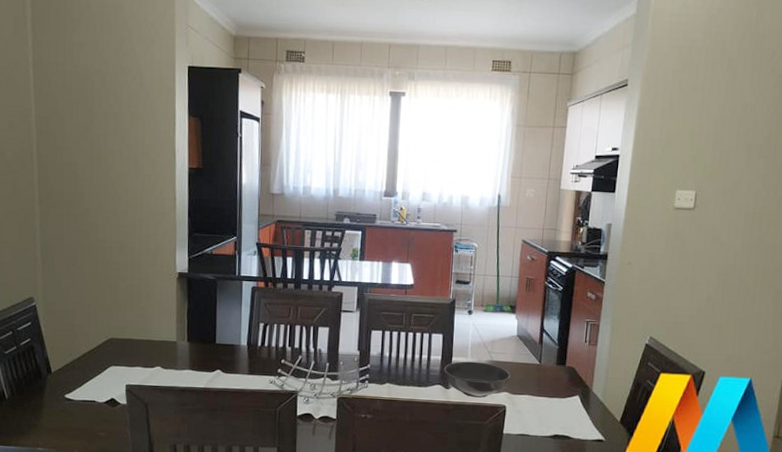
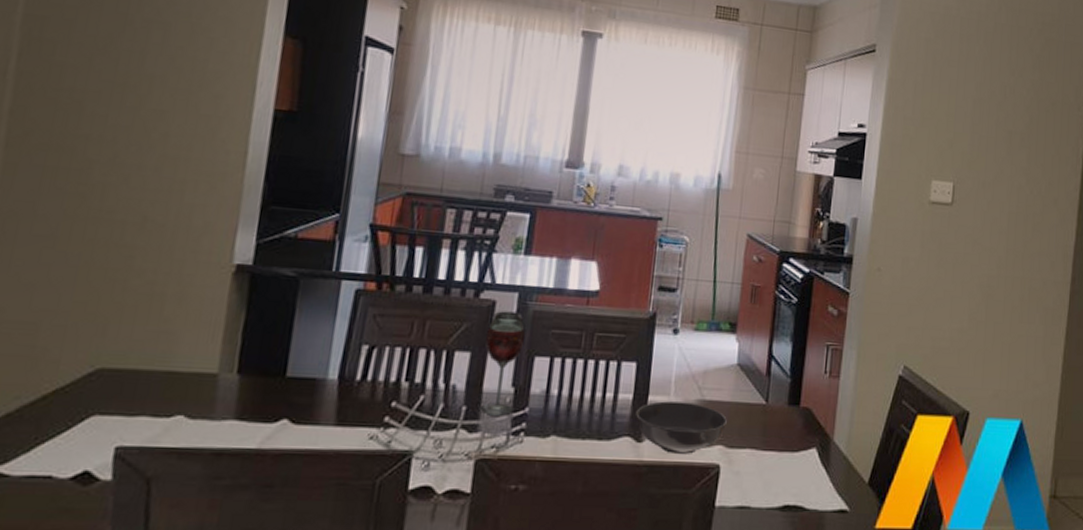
wineglass: none [338,299,365,370] -> present [480,311,526,416]

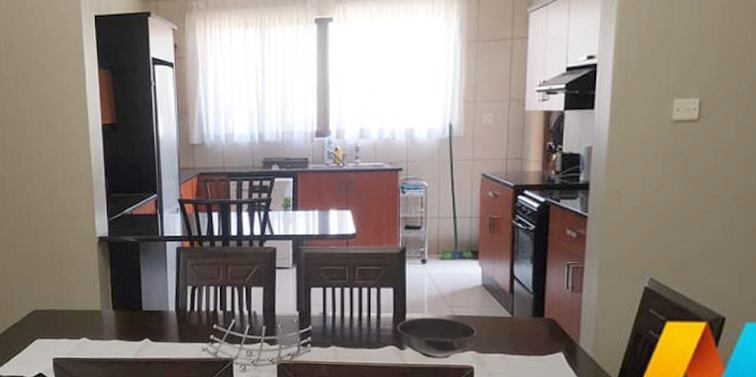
wineglass: present [480,311,526,416] -> none [273,255,302,333]

